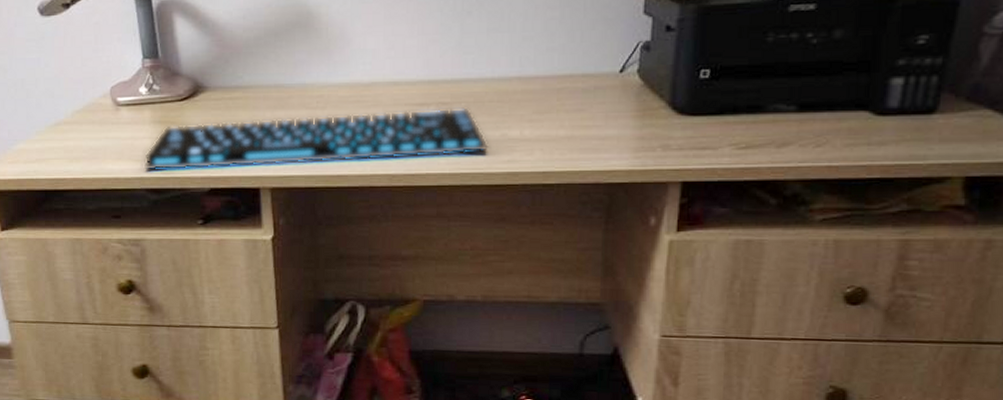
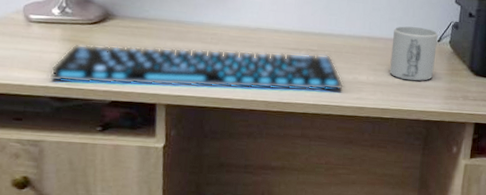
mug: none [551,55,619,131] -> present [390,26,438,81]

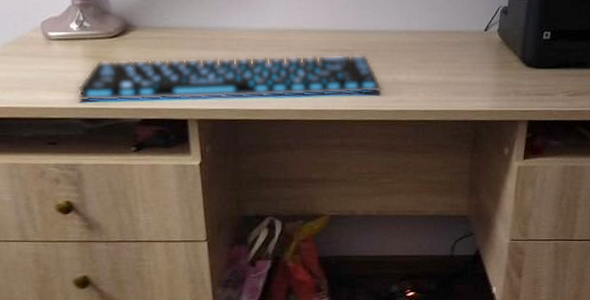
mug: present [390,26,438,81] -> none [432,15,484,78]

